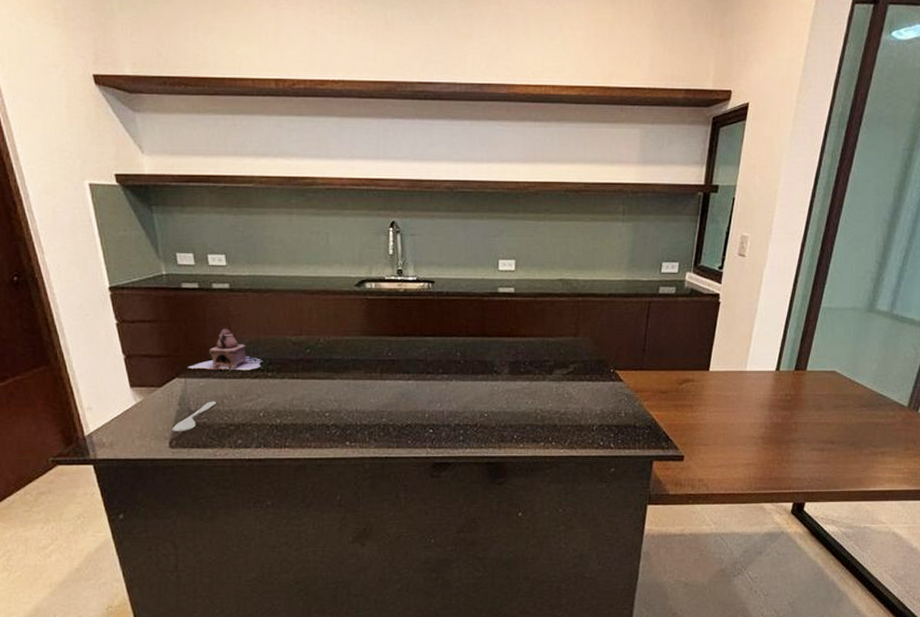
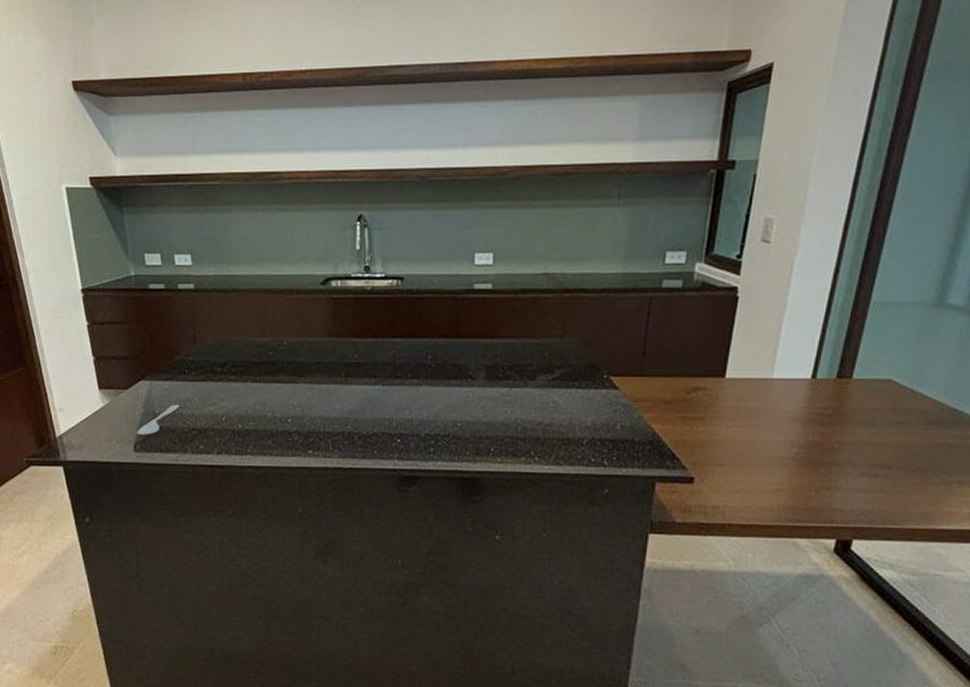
teapot: present [187,328,263,371] -> none [152,329,226,373]

